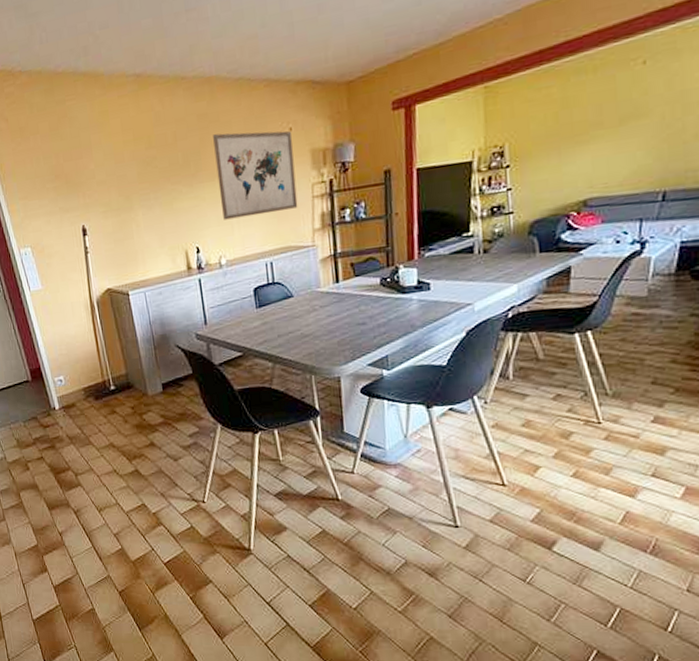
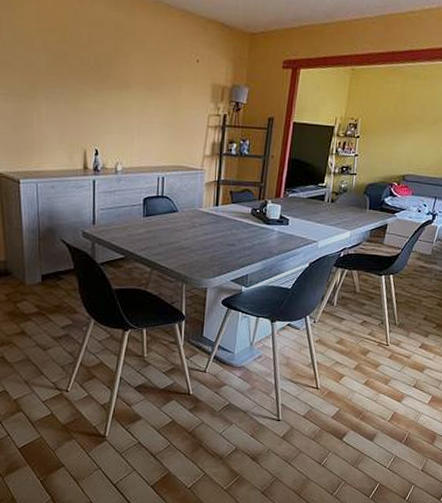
wall art: present [213,131,298,220] -> none [125,47,199,133]

